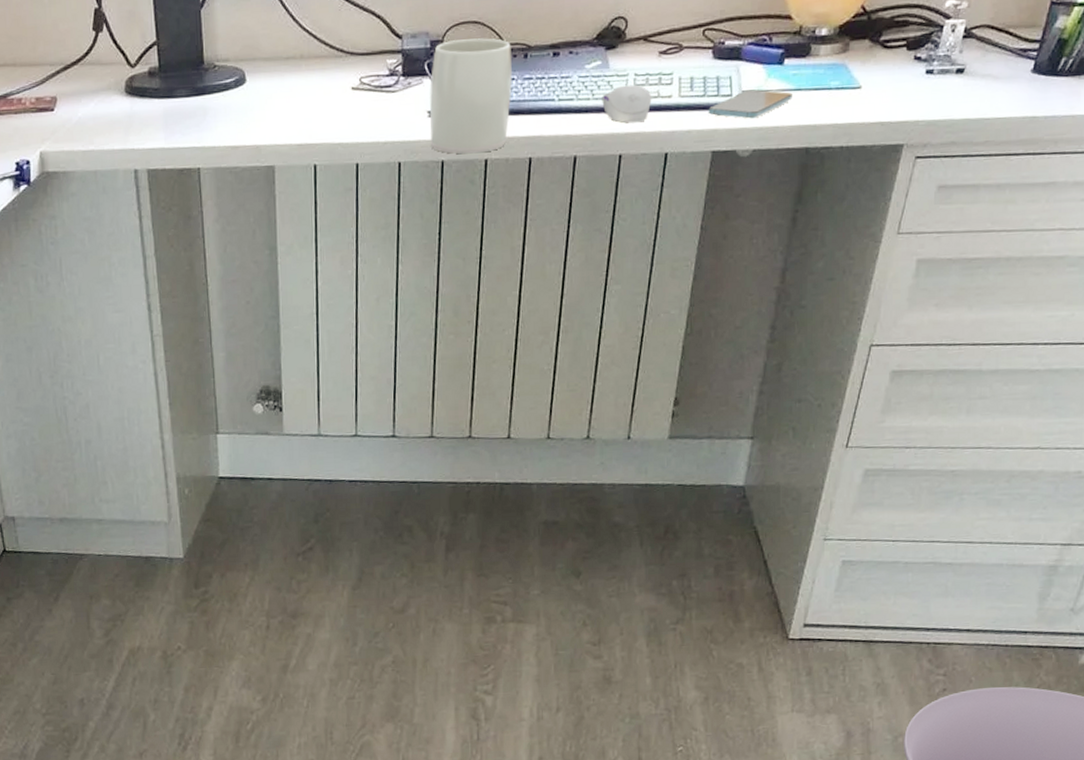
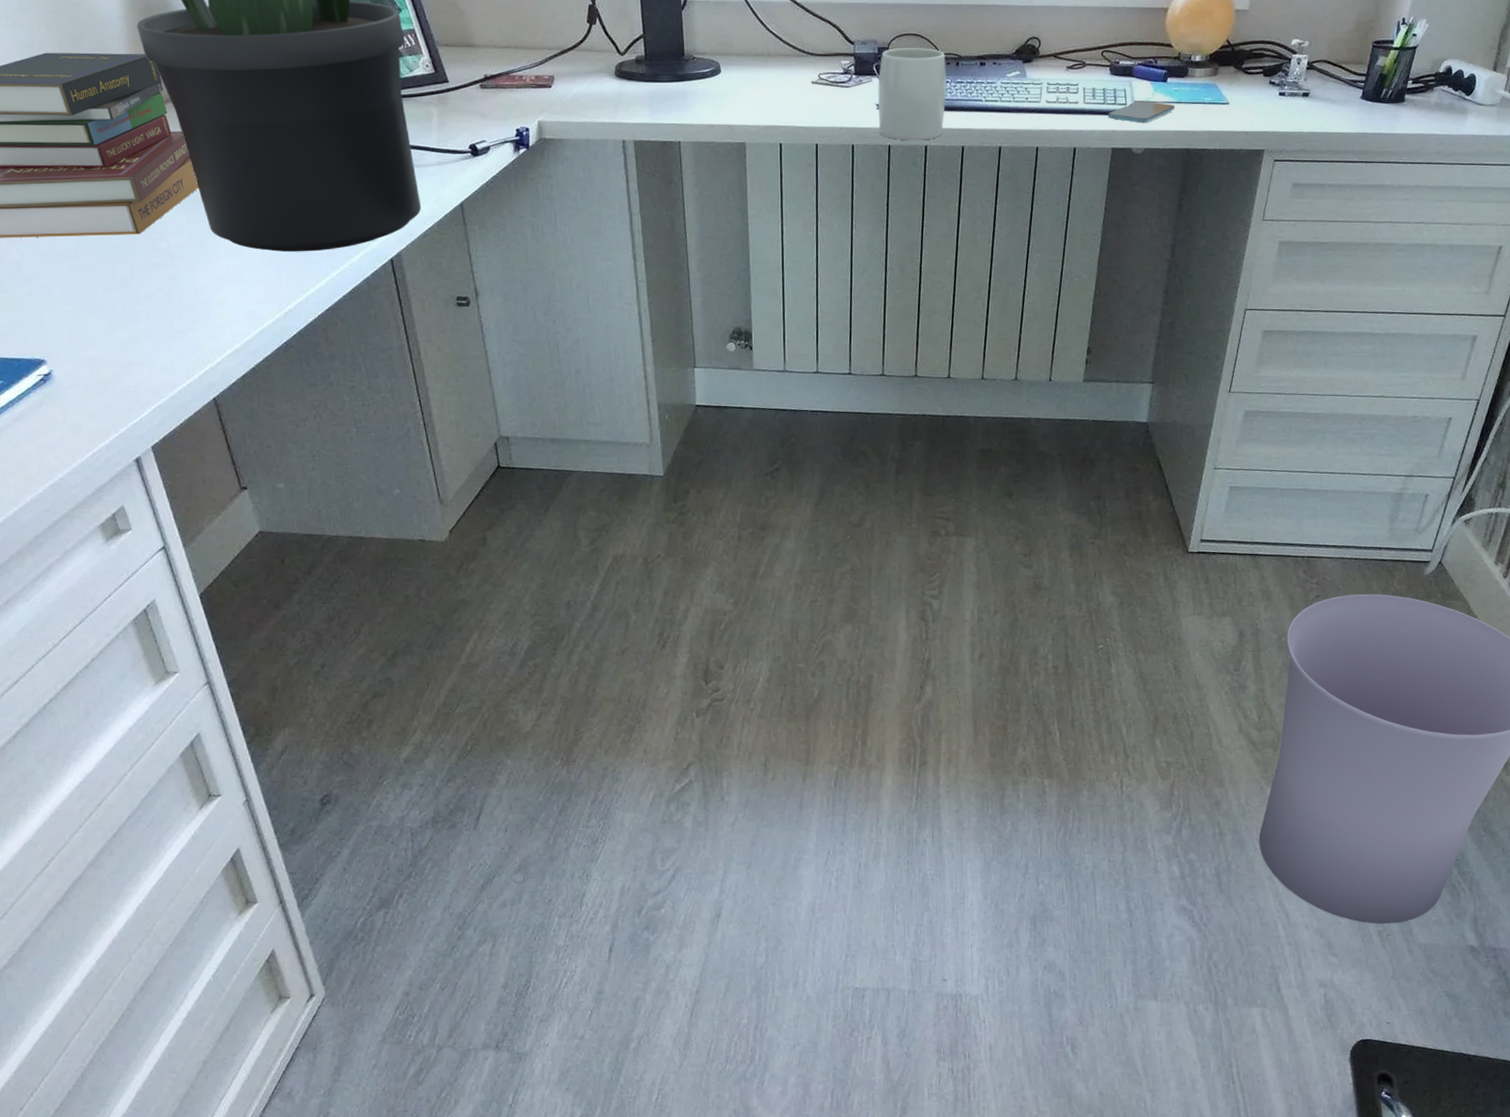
computer mouse: present [602,84,652,124] -> none [1021,92,1062,122]

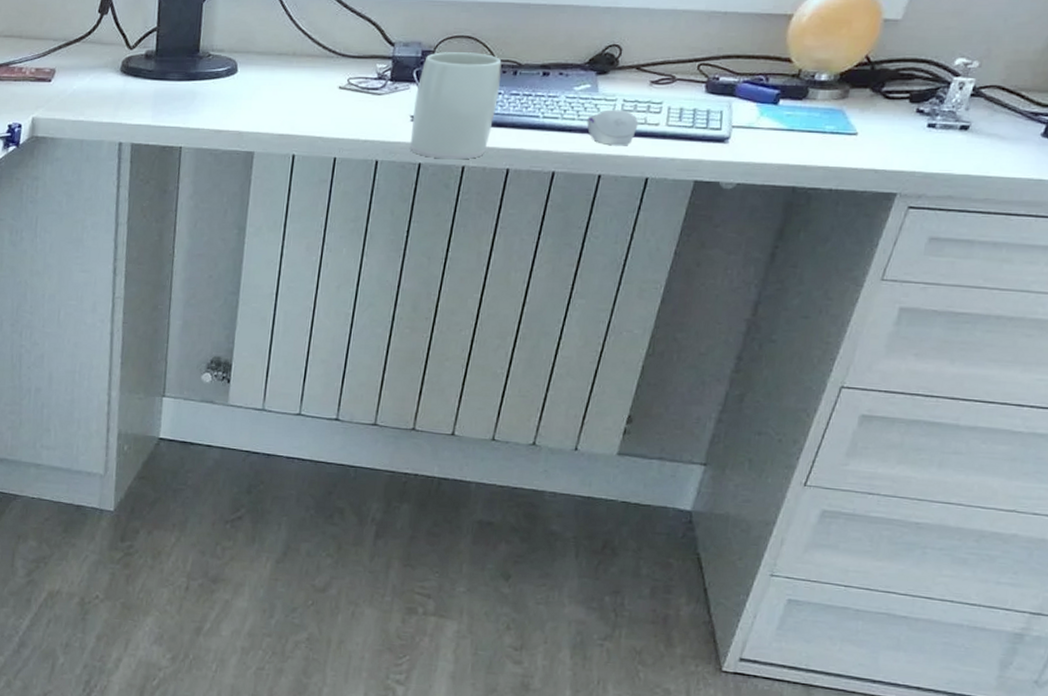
computer mouse: none [1021,92,1062,122] -> present [587,109,639,146]
smartphone: present [1108,101,1175,124] -> none [694,126,784,154]

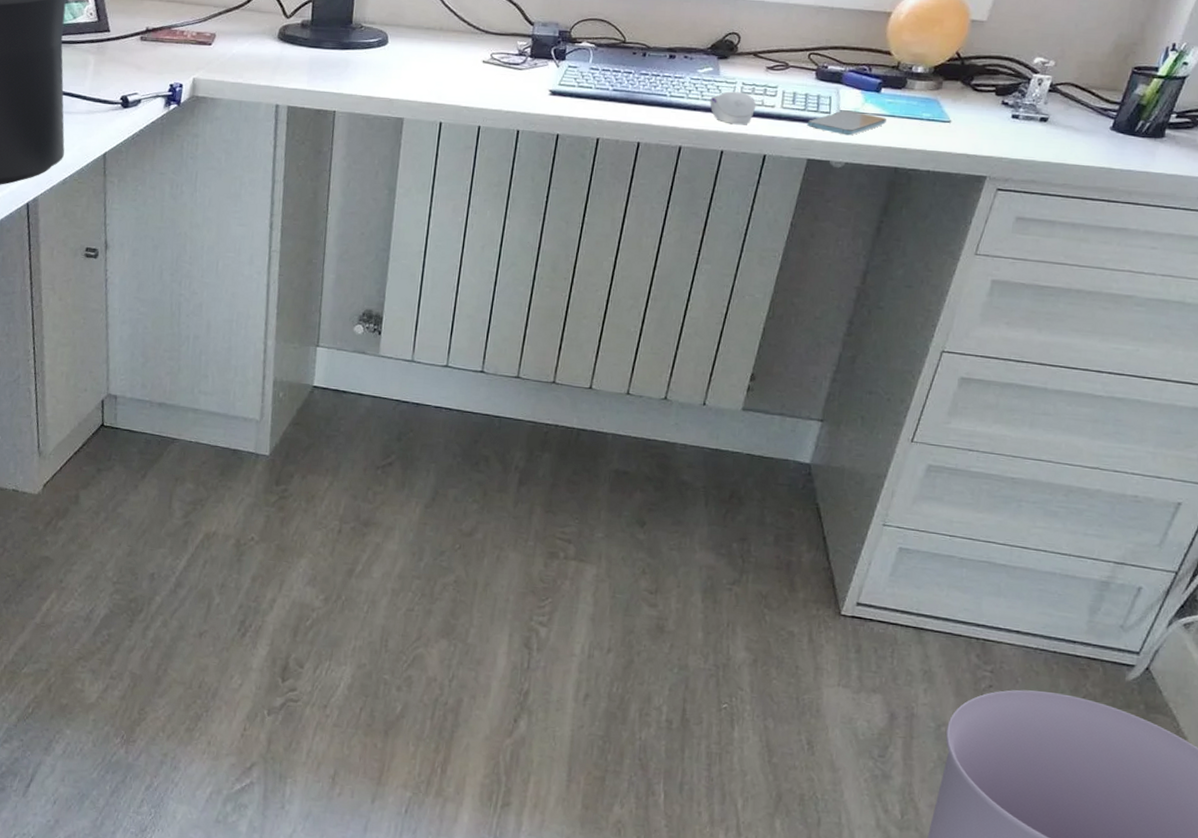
mug: present [410,52,502,160] -> none [549,33,632,132]
smartphone: none [694,126,784,154] -> present [807,110,886,136]

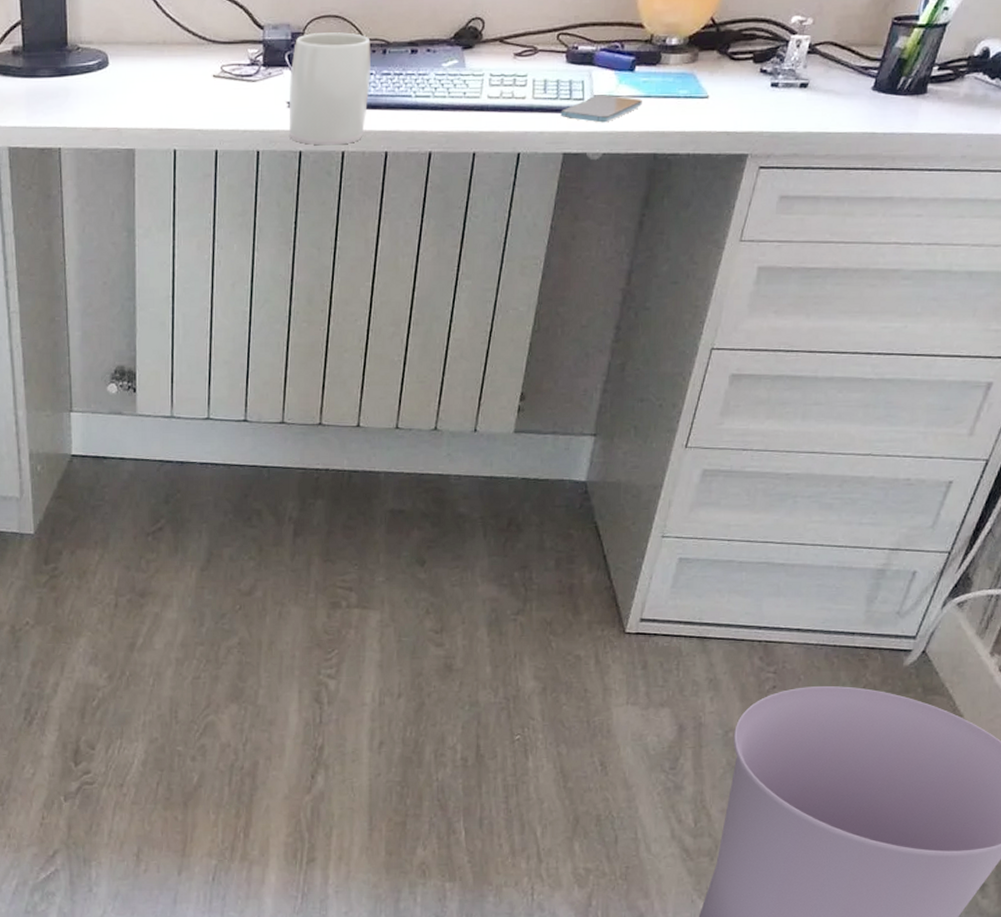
mug: none [549,33,632,132] -> present [290,32,371,146]
computer mouse: present [710,91,757,125] -> none [457,84,506,122]

